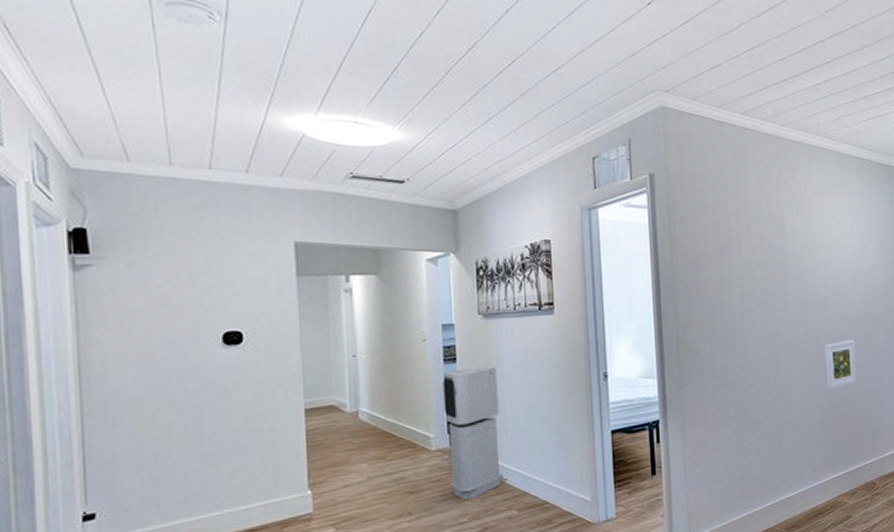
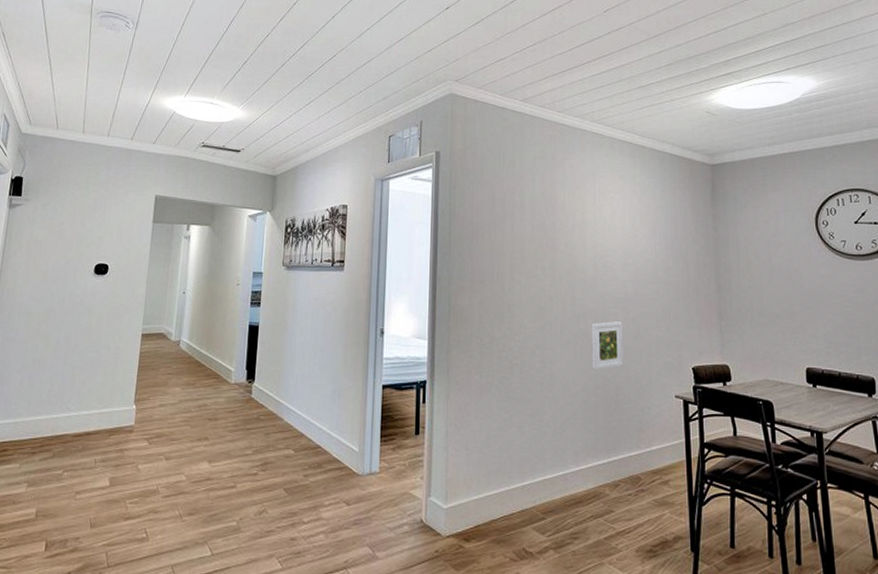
air purifier: present [442,365,504,500] -> none [241,312,292,433]

